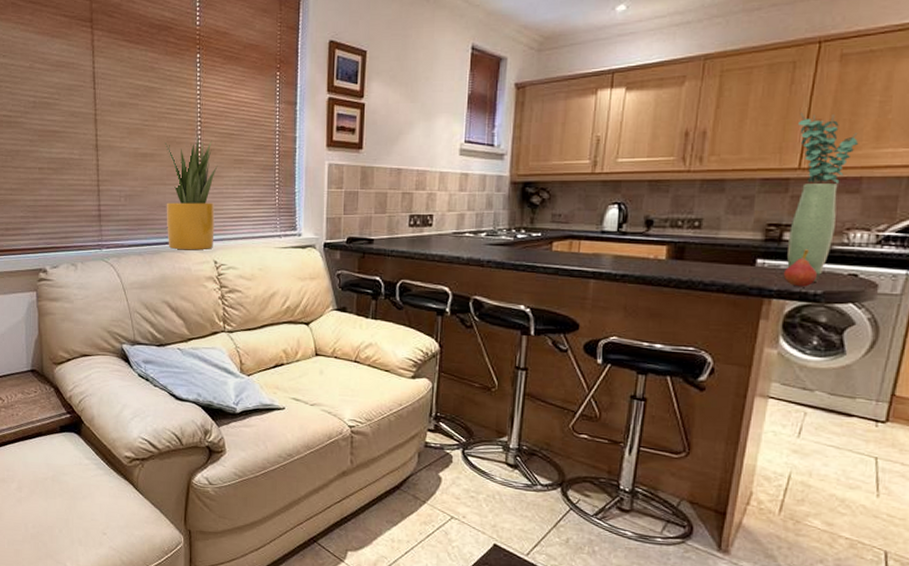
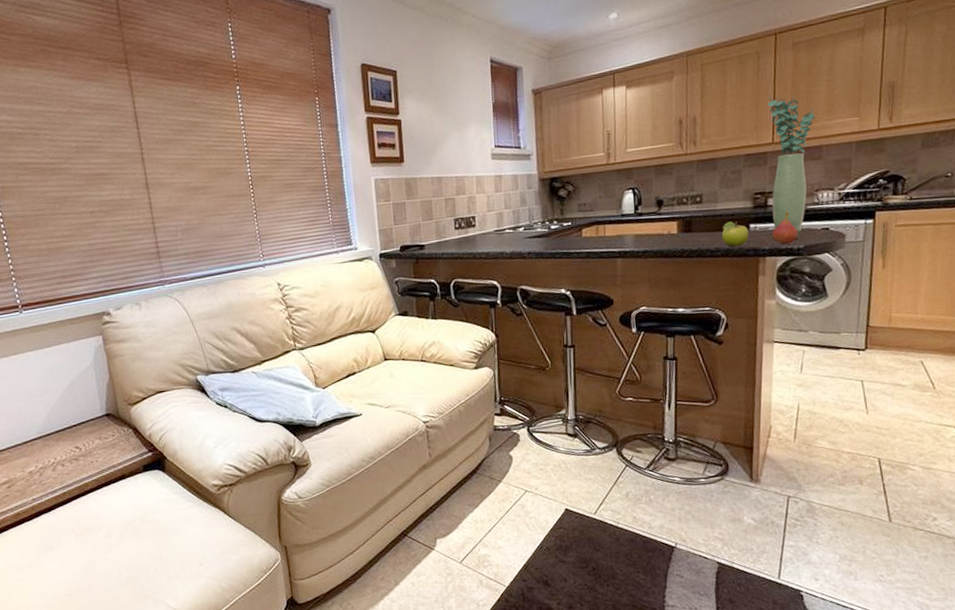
planter: present [164,135,218,250] -> none [214,164,275,277]
fruit: none [719,253,755,283] -> present [721,221,749,247]

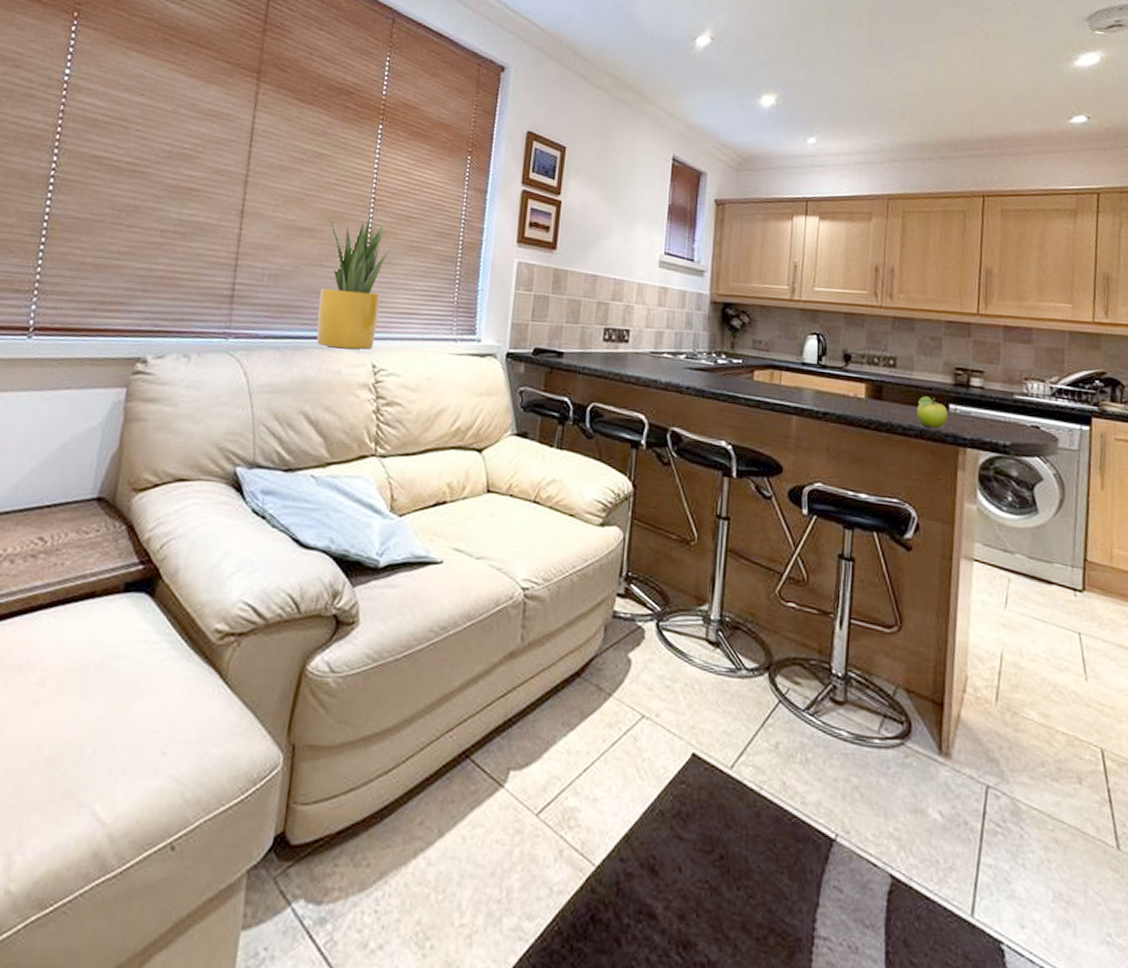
planter: none [214,164,275,277] -> present [316,213,390,350]
vase: present [767,94,816,240] -> none [973,259,1026,434]
fruit: present [772,211,798,245] -> none [974,397,1004,437]

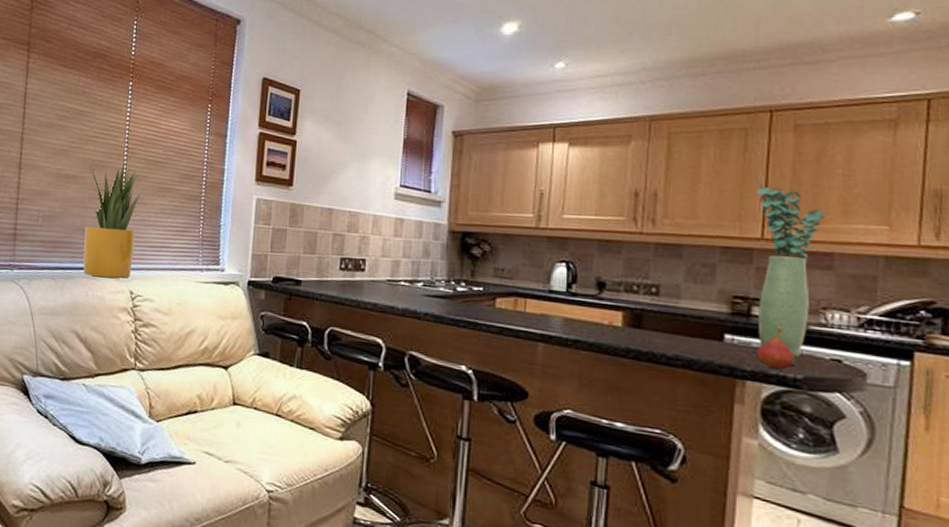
fruit: present [916,396,949,429] -> none [683,325,724,360]
vase: none [973,259,1026,434] -> present [756,180,826,367]
fruit: none [974,397,1004,437] -> present [756,327,795,370]

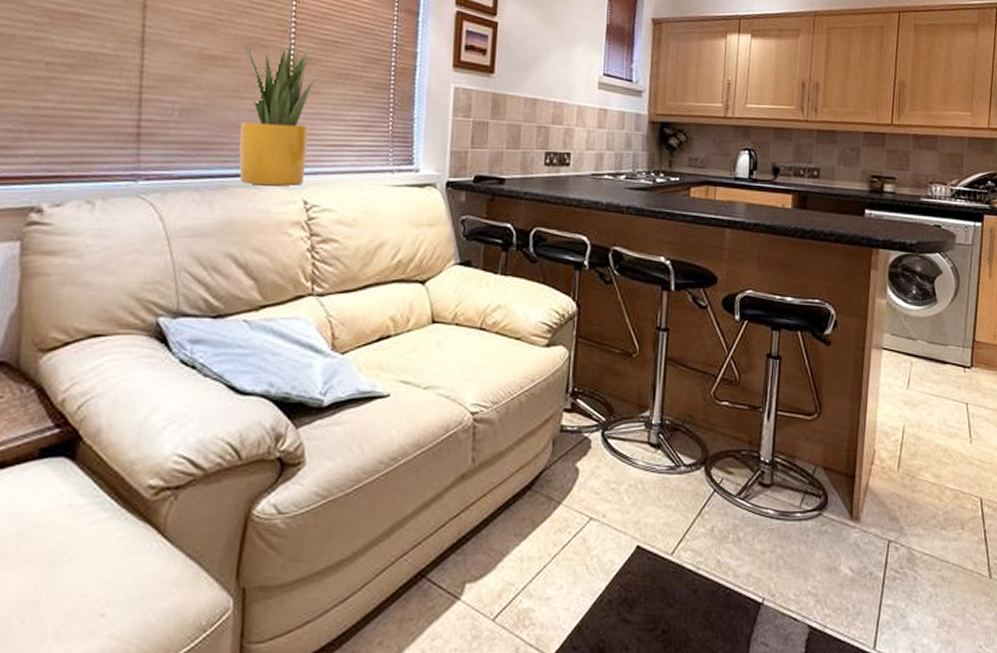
vase: present [756,180,826,367] -> none [888,72,933,234]
fruit: present [756,327,795,370] -> none [886,201,911,237]

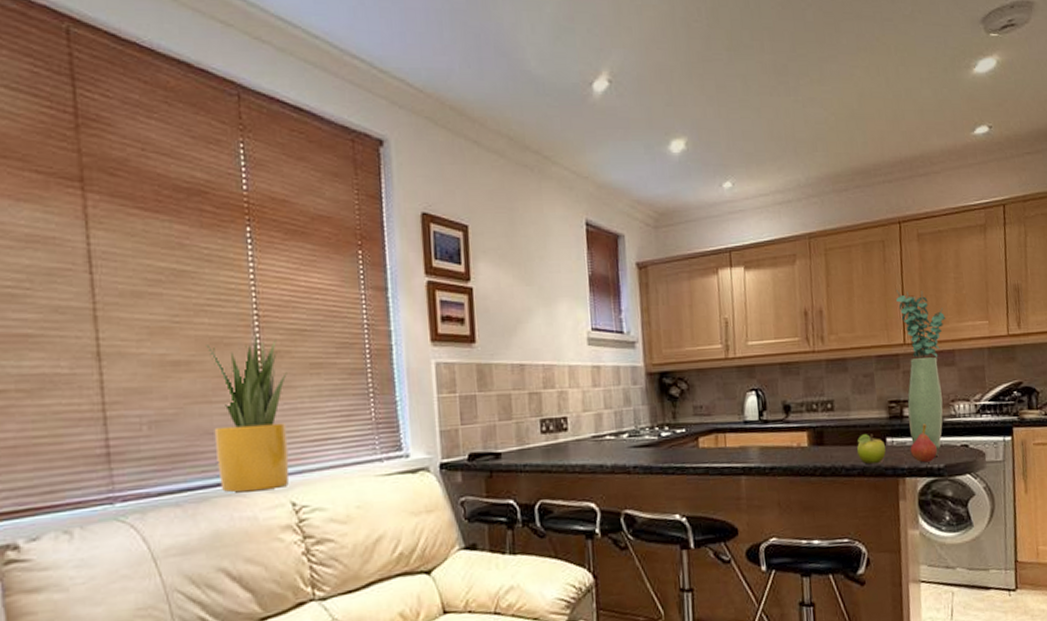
fruit: none [836,203,864,233] -> present [856,434,887,465]
fruit: none [886,201,911,237] -> present [910,424,937,463]
vase: none [888,72,933,234] -> present [895,289,946,457]

